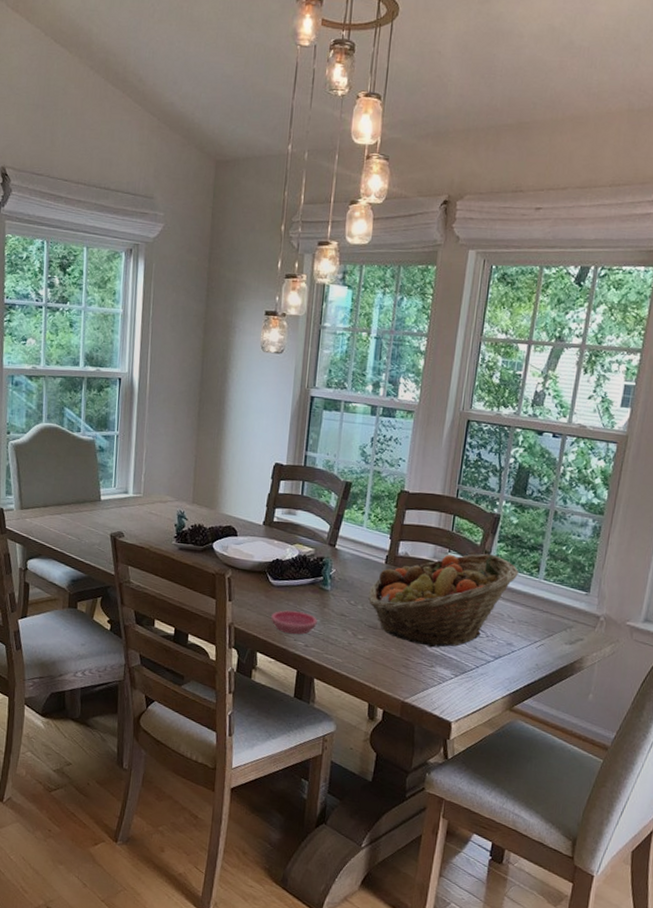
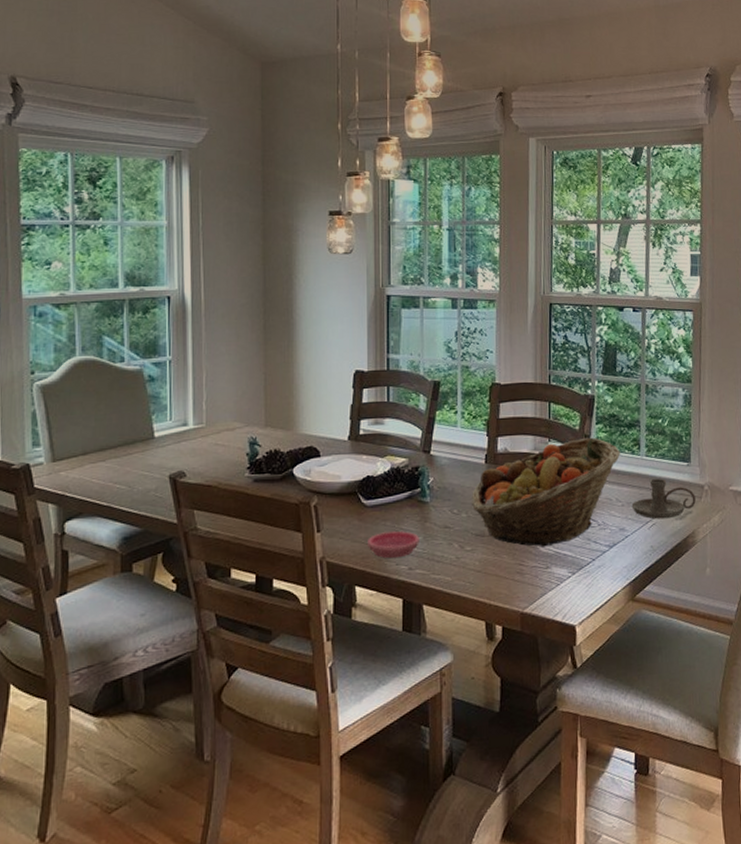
candle holder: none [522,601,590,642] -> present [631,478,696,519]

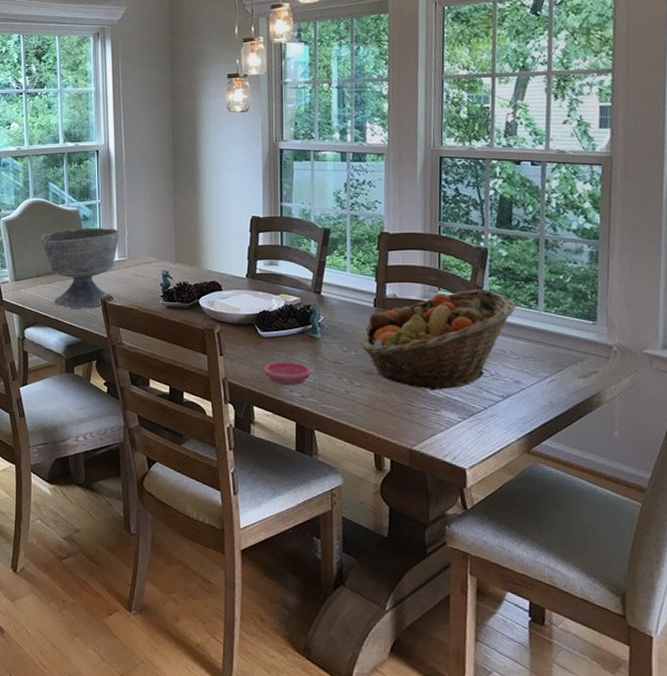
bowl: none [90,390,196,491] -> present [41,228,120,309]
candle holder: present [631,478,696,519] -> none [528,334,602,376]

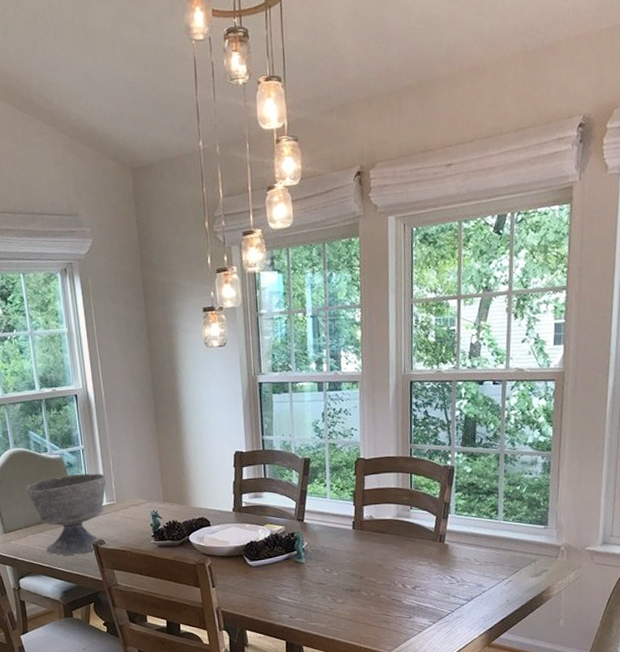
saucer: present [264,361,311,386] -> none [254,586,298,609]
fruit basket: present [361,289,517,391] -> none [341,504,480,601]

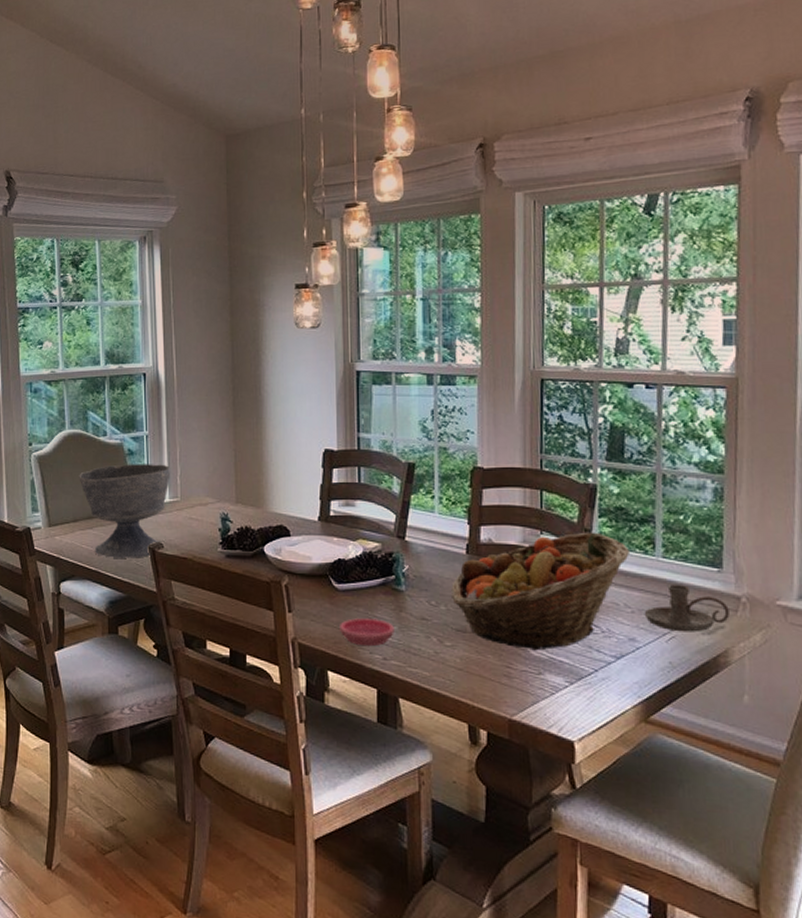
saucer: none [254,586,298,609] -> present [340,618,394,647]
fruit basket: none [341,504,480,601] -> present [451,532,631,651]
candle holder: none [489,540,552,577] -> present [644,583,729,632]

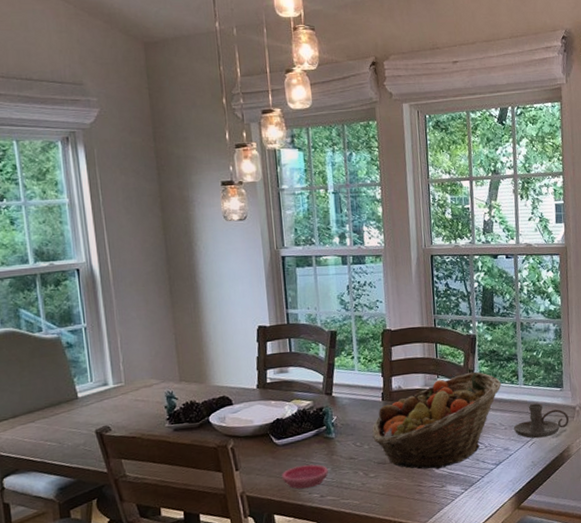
bowl: present [79,464,171,558] -> none [14,353,113,448]

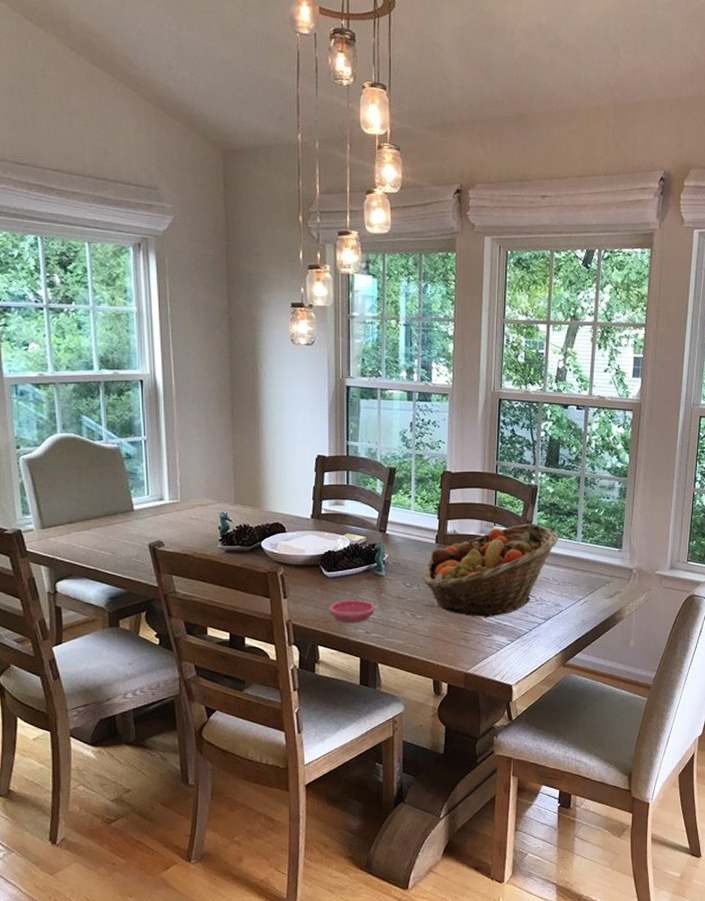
candle holder: present [513,403,569,439] -> none [566,561,625,597]

